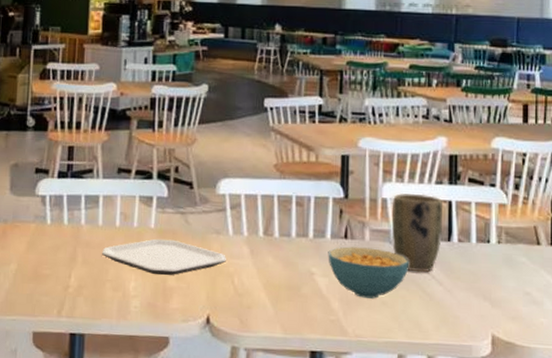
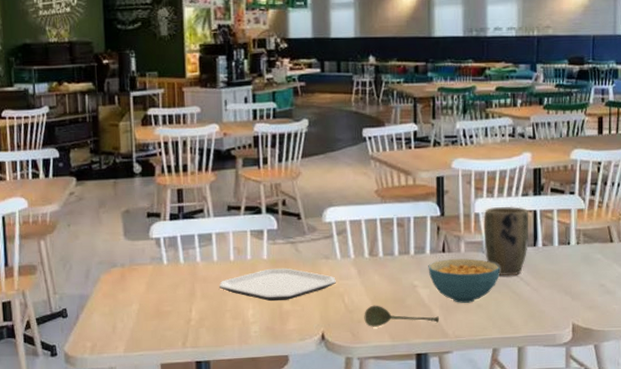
soupspoon: none [254,290,338,318] -> present [364,305,439,327]

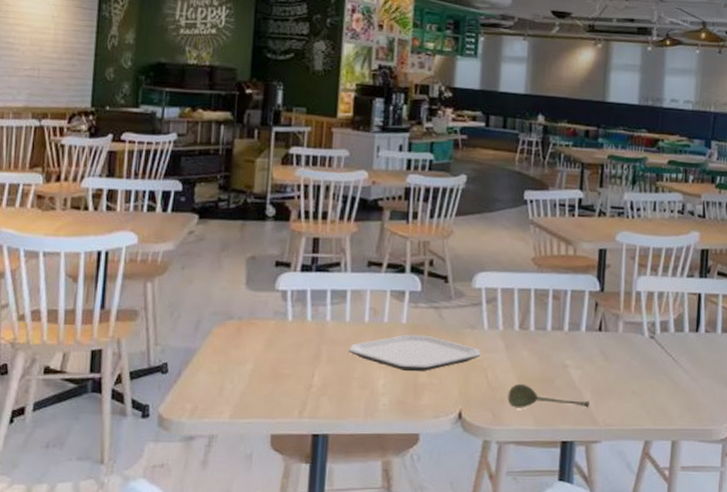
cereal bowl: present [428,258,501,303] -> none [582,339,659,388]
plant pot: present [483,206,529,275] -> none [643,286,693,361]

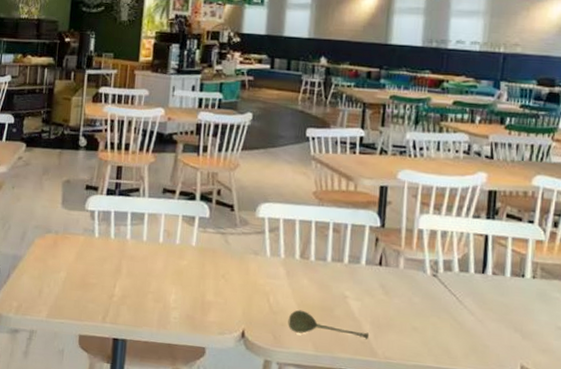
plate: present [349,334,481,371] -> none [145,256,263,291]

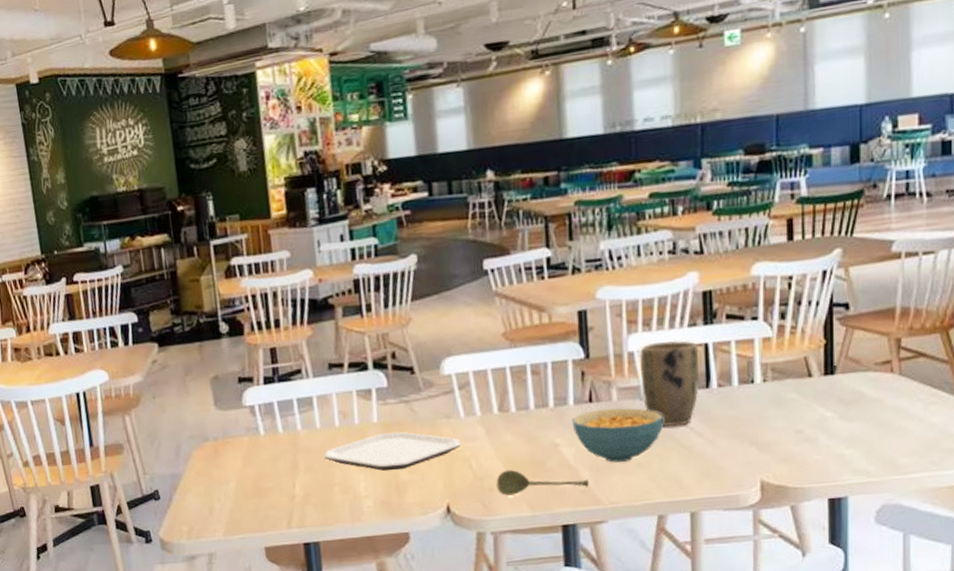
plate: none [145,256,263,291] -> present [325,431,461,471]
cereal bowl: none [361,273,442,324] -> present [572,408,664,463]
plant pot: none [426,225,479,302] -> present [639,340,700,426]

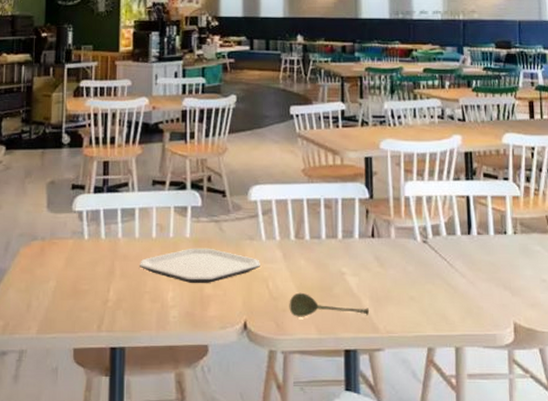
cereal bowl: present [572,408,664,463] -> none [357,245,434,294]
plant pot: present [639,340,700,426] -> none [414,190,463,265]

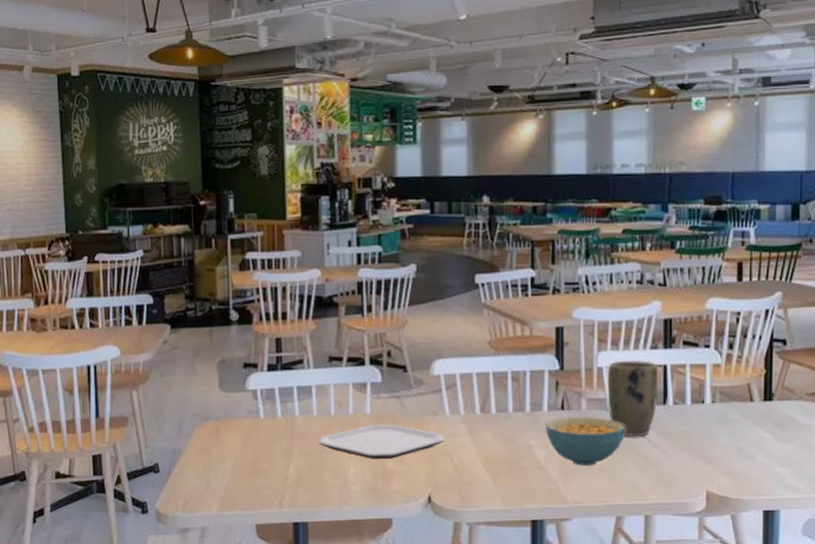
soupspoon: present [289,292,369,317] -> none [474,466,557,490]
cereal bowl: none [357,245,434,294] -> present [545,417,626,466]
plant pot: none [414,190,463,265] -> present [607,360,659,436]

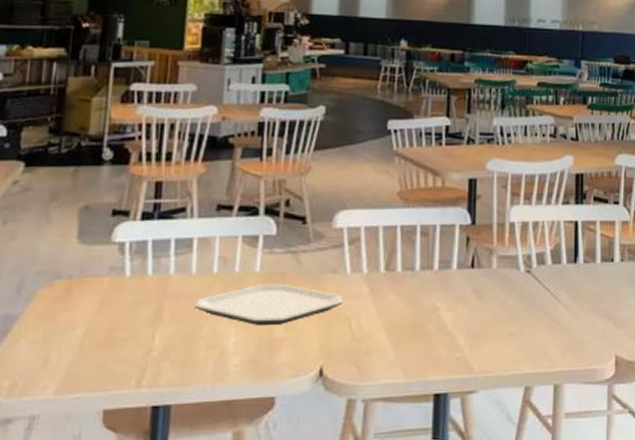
cereal bowl: present [545,417,626,466] -> none [453,276,537,330]
plant pot: present [607,360,659,436] -> none [519,215,570,297]

